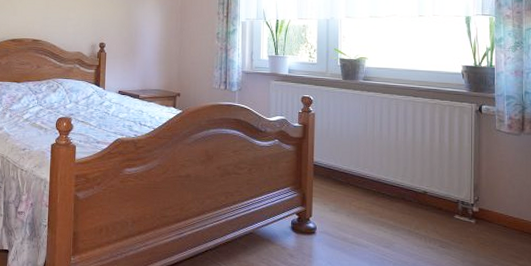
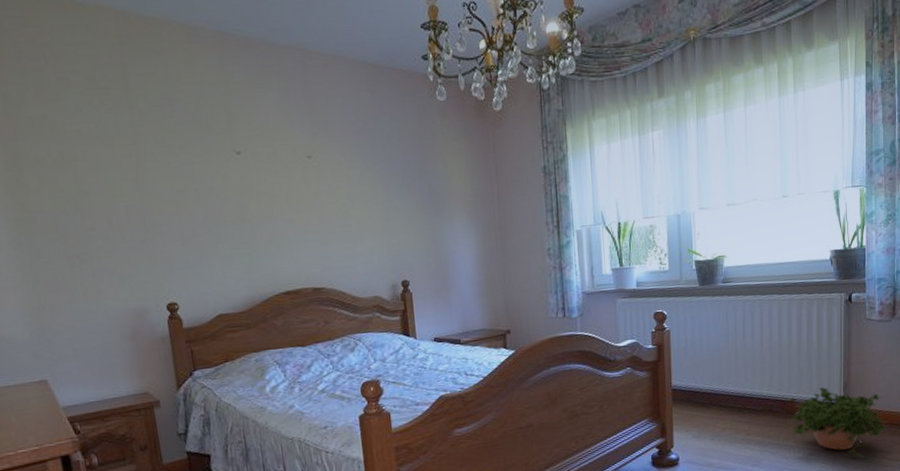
potted plant: none [422,185,517,258] -> present [790,387,887,458]

